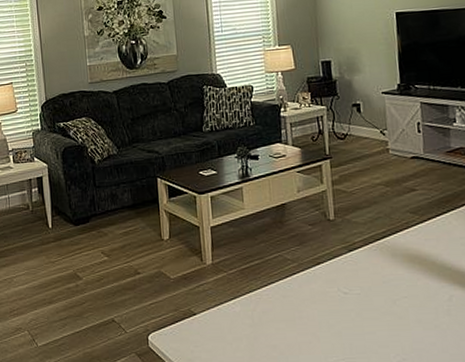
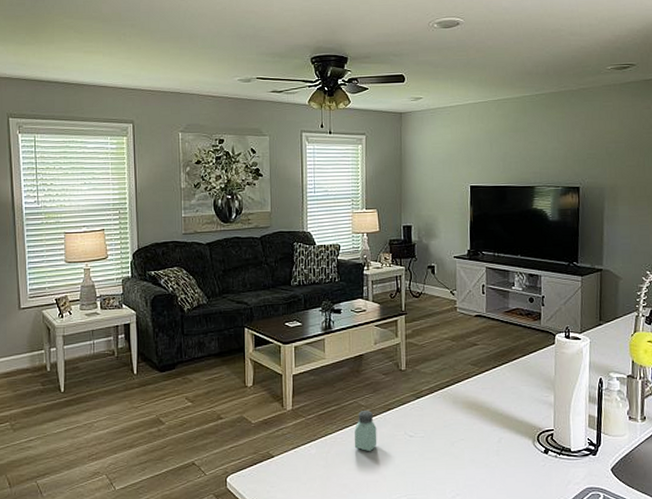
saltshaker: none [281,265,308,309] -> present [354,410,377,451]

